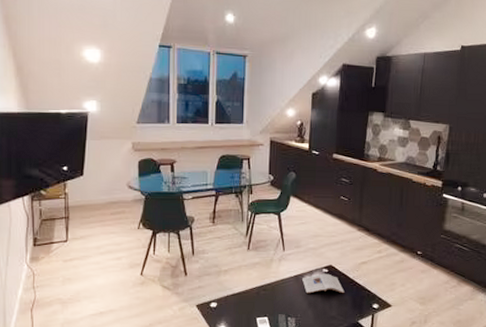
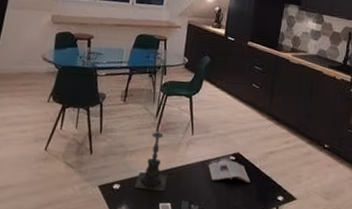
candle holder: none [231,248,263,307] -> present [135,130,169,192]

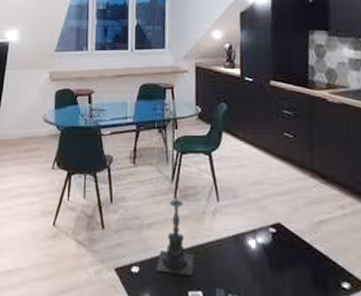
magazine: present [209,161,250,184] -> none [244,234,301,265]

